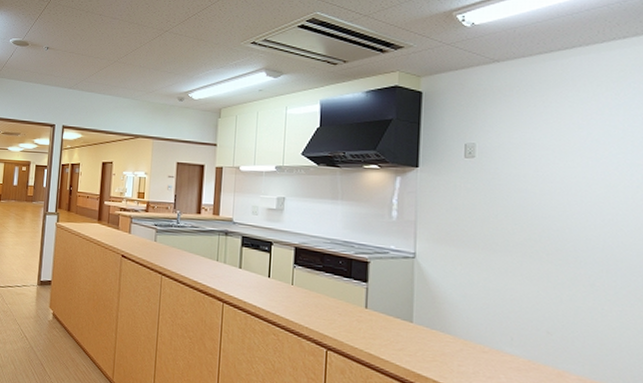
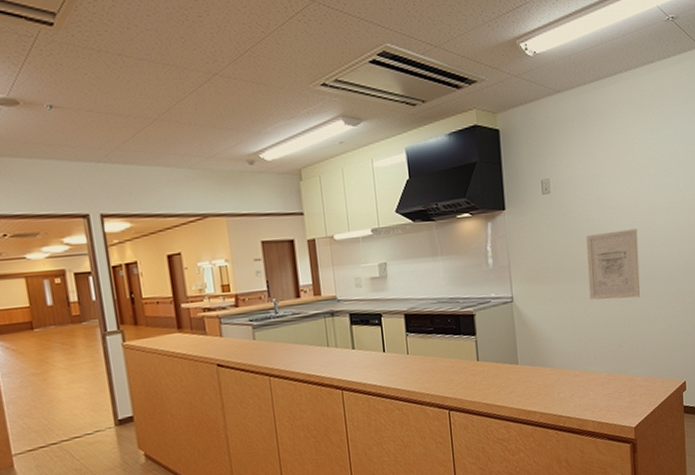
wall art: none [511,206,586,284] -> present [586,229,640,300]

